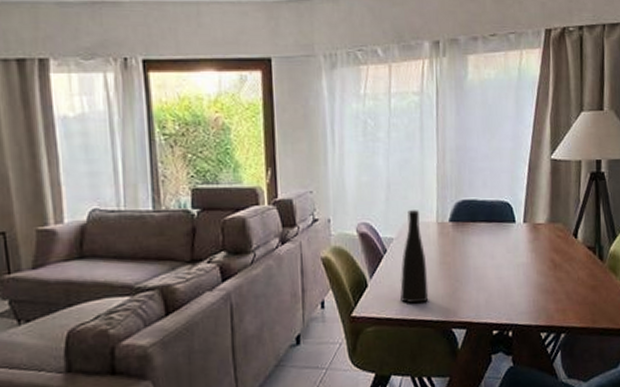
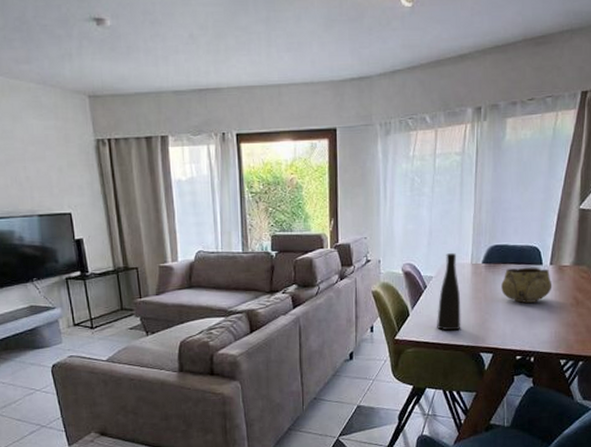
decorative bowl: none [472,225,528,268] -> present [501,267,552,303]

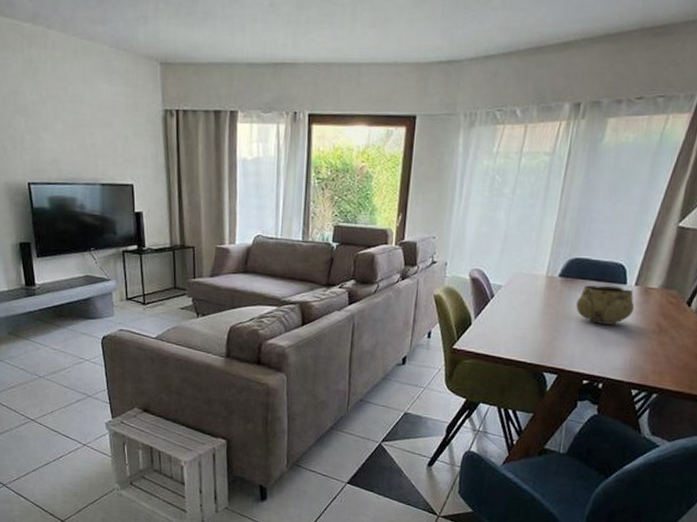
vase: present [437,253,461,331] -> none [499,262,531,346]

